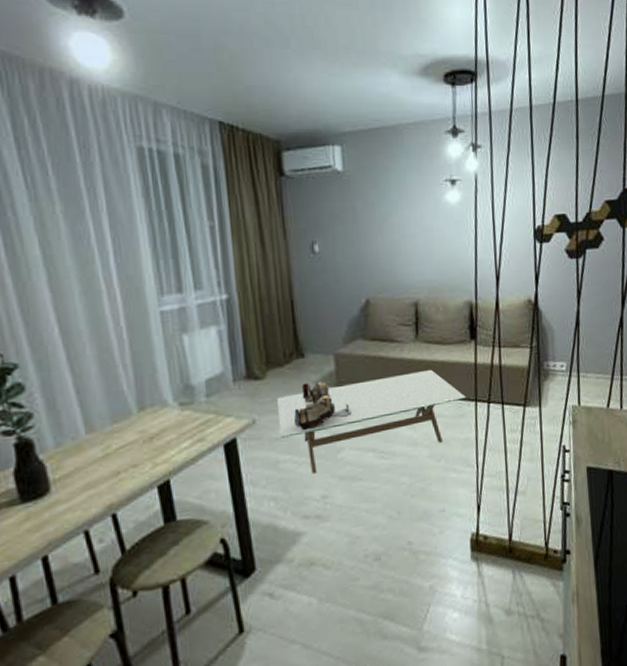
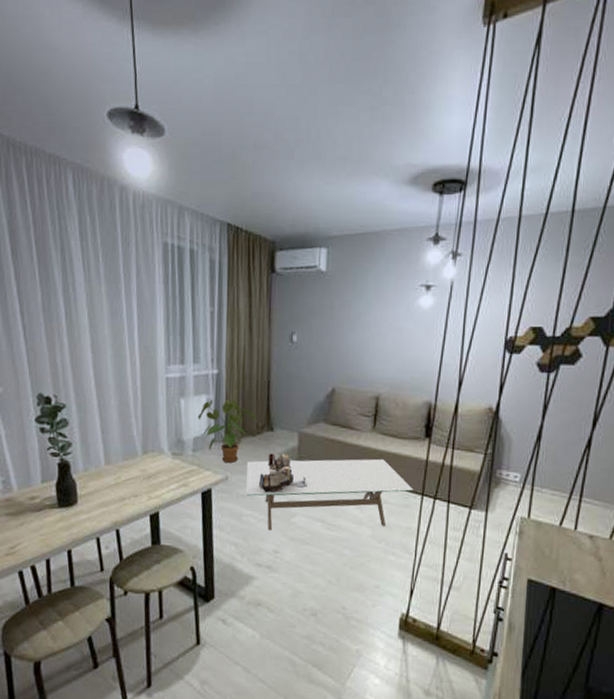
house plant: none [207,327,282,403] -> present [197,399,256,463]

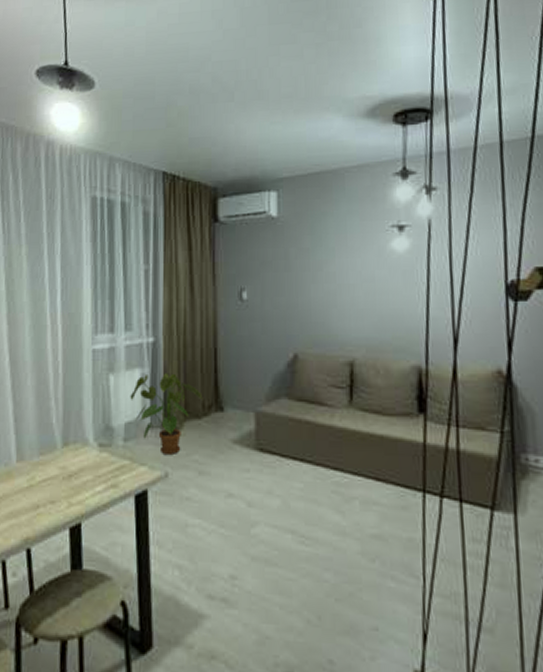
coffee table: present [246,458,413,531] -> none [192,443,411,547]
ruined building: present [258,453,307,493] -> none [206,440,270,494]

